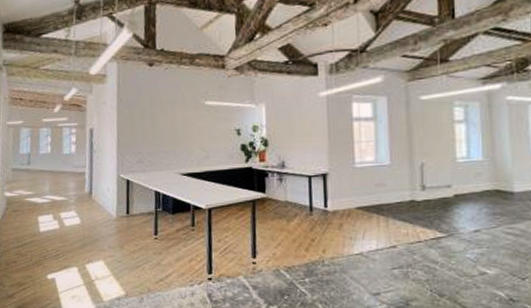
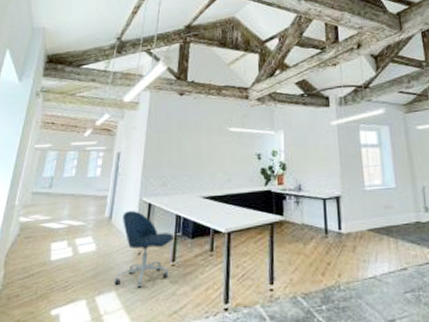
office chair: none [101,187,154,258] -> present [114,211,173,288]

